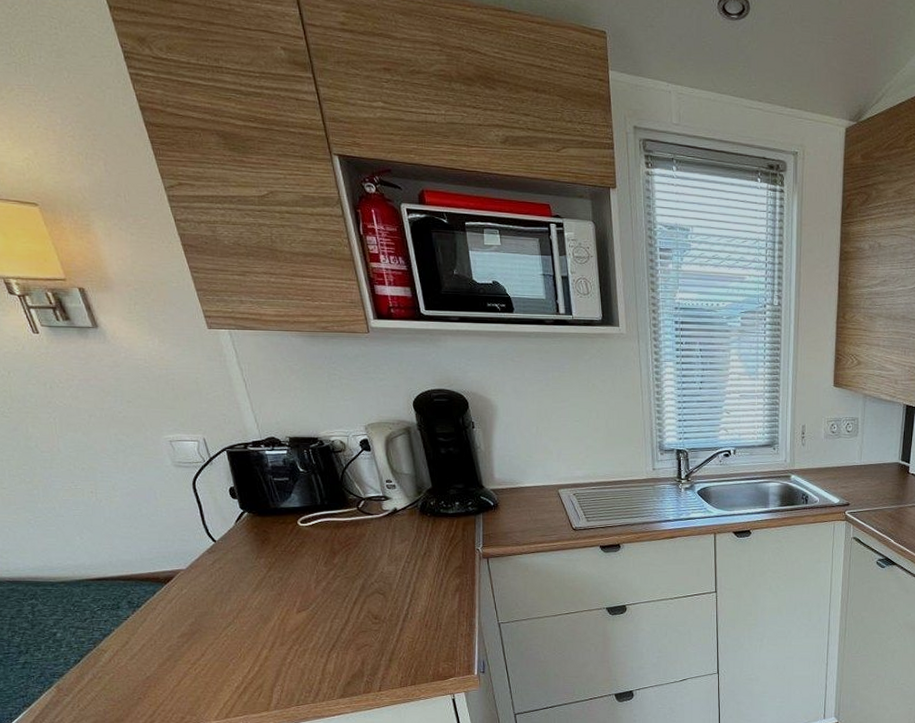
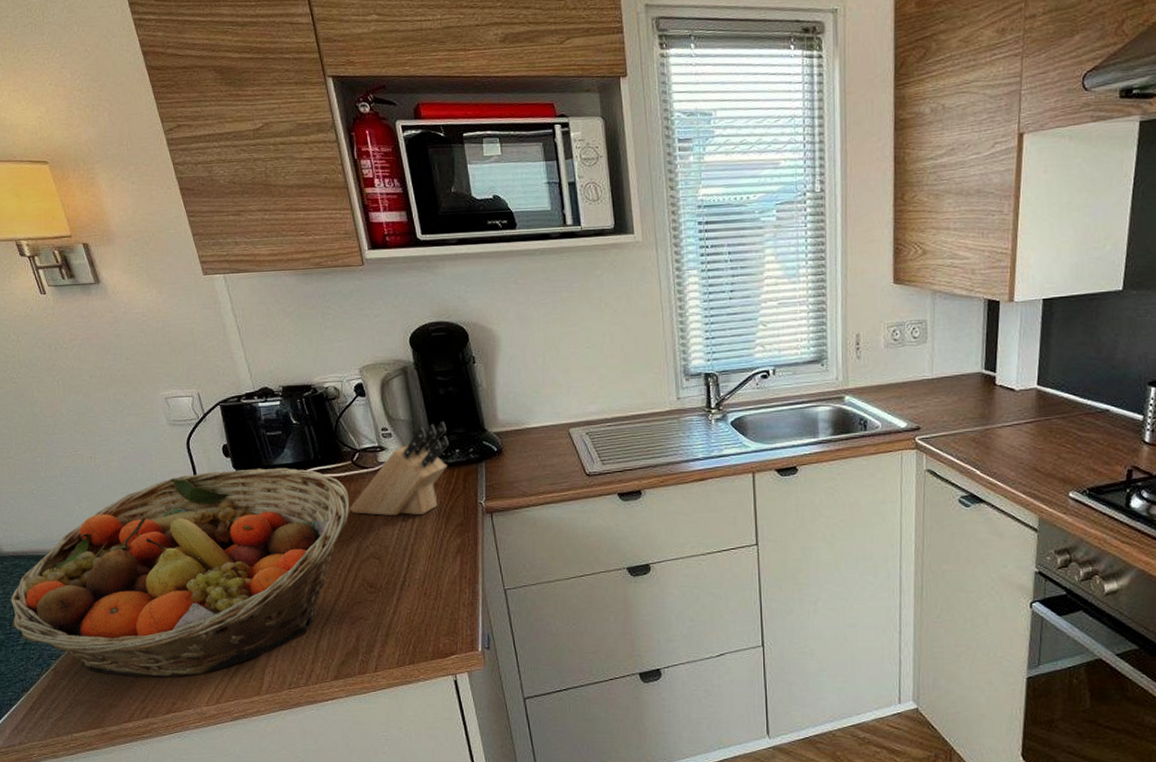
fruit basket: none [8,510,356,695] -> present [11,467,350,678]
knife block: none [356,477,449,558] -> present [350,421,449,516]

